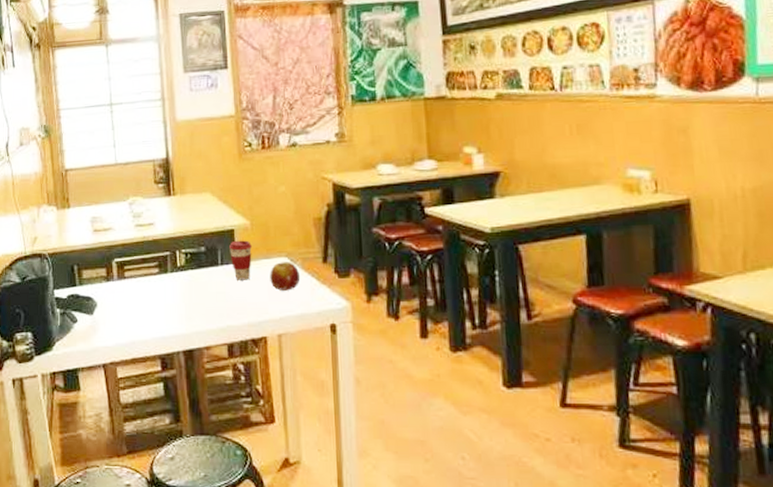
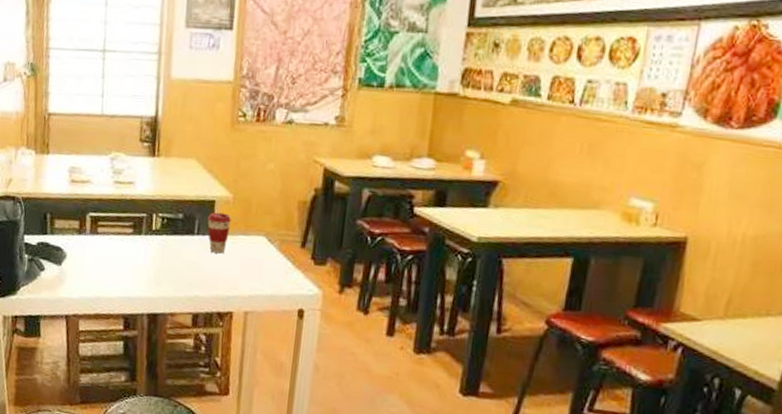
fruit: present [270,262,301,291] -> none [244,240,276,270]

